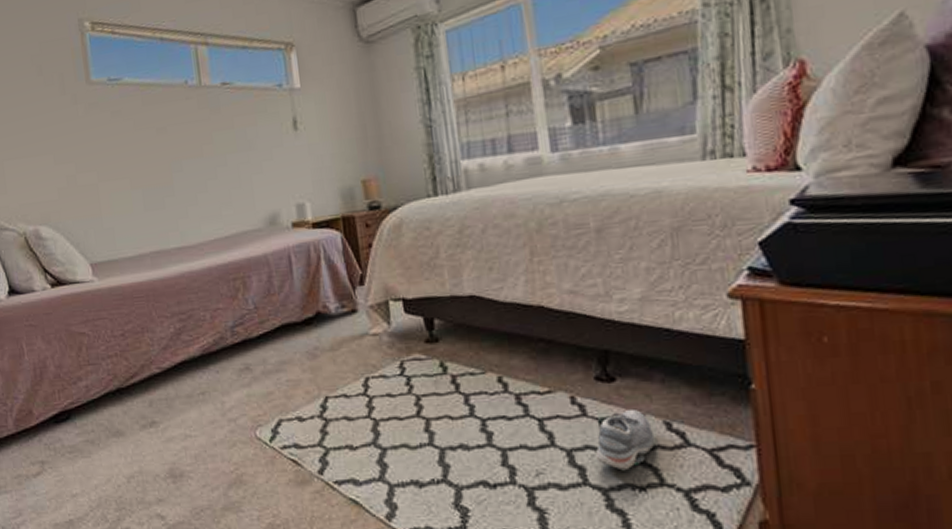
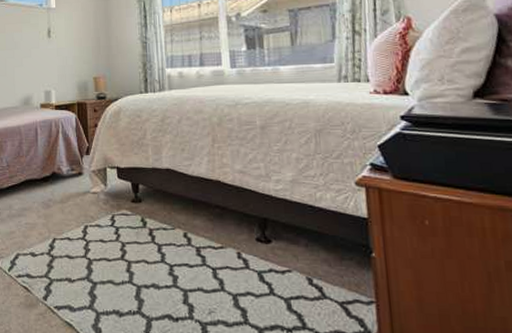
shoe: present [595,410,655,471] -> none [254,266,300,315]

